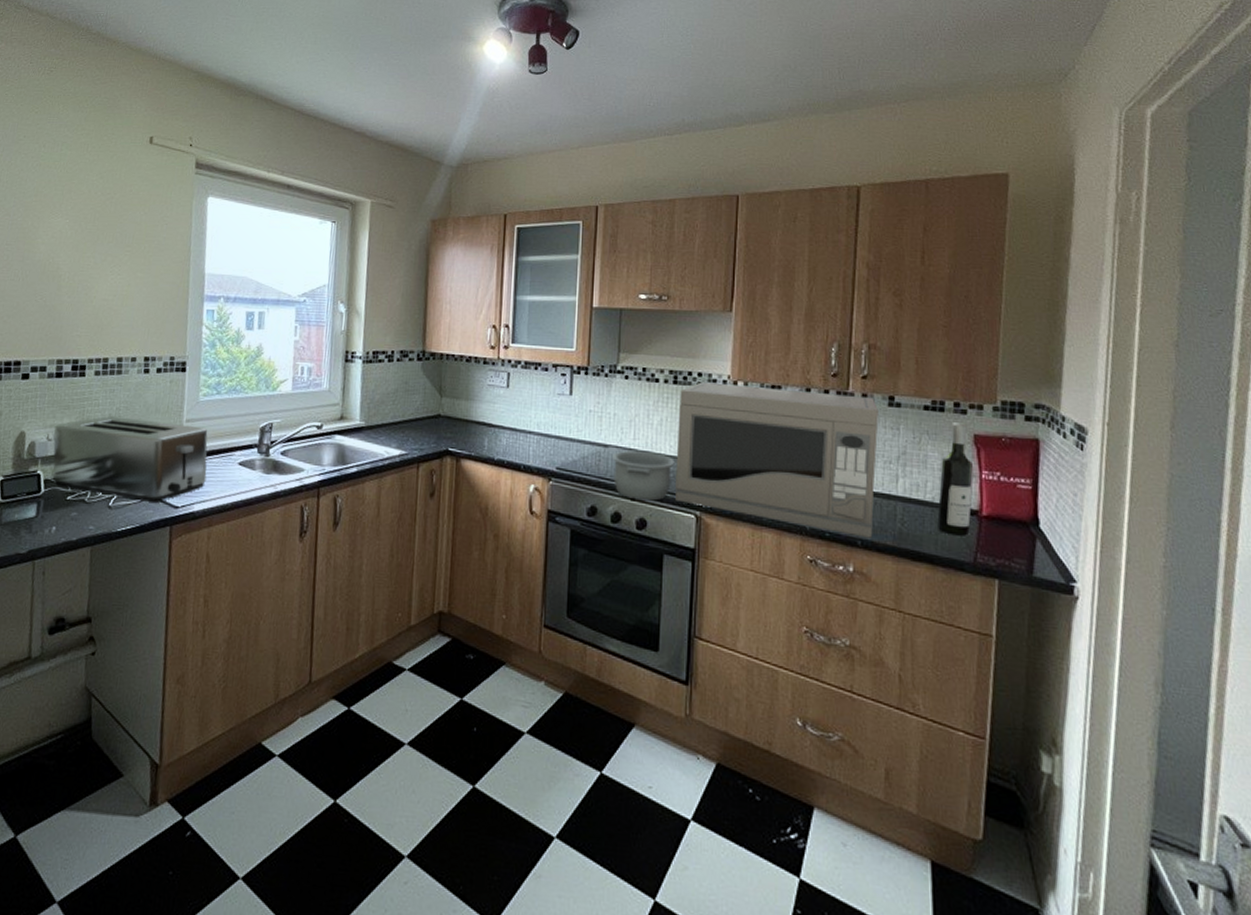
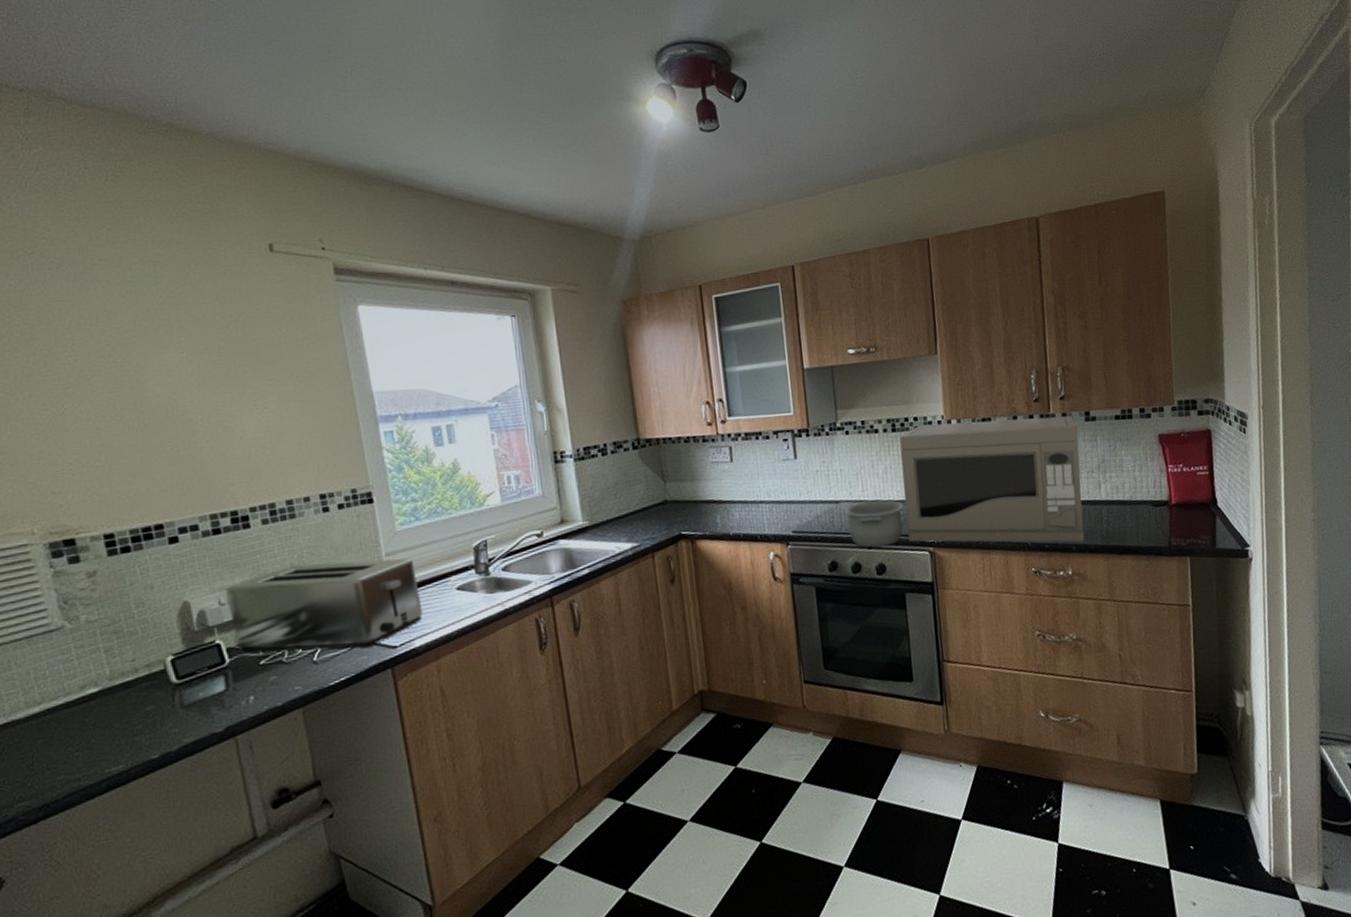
bottle: present [937,422,973,536] -> none [1134,426,1163,527]

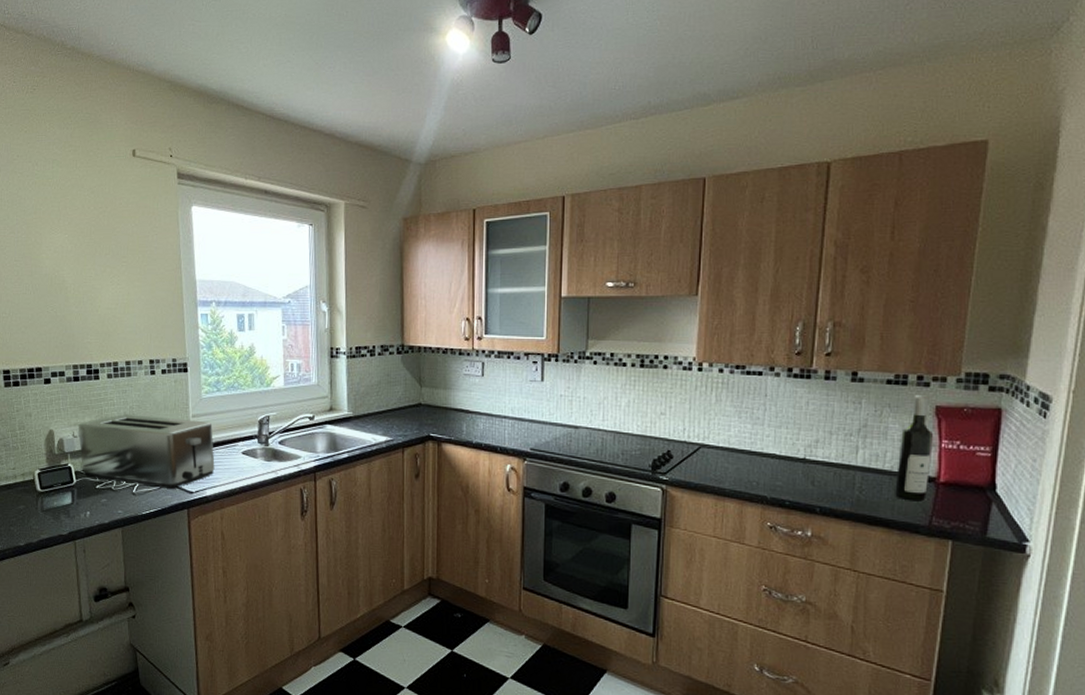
cooking pot: present [845,500,904,548] -> none [583,430,642,477]
microwave: present [899,415,1085,543] -> none [642,364,841,505]
bottle: none [1134,426,1163,527] -> present [895,395,933,502]

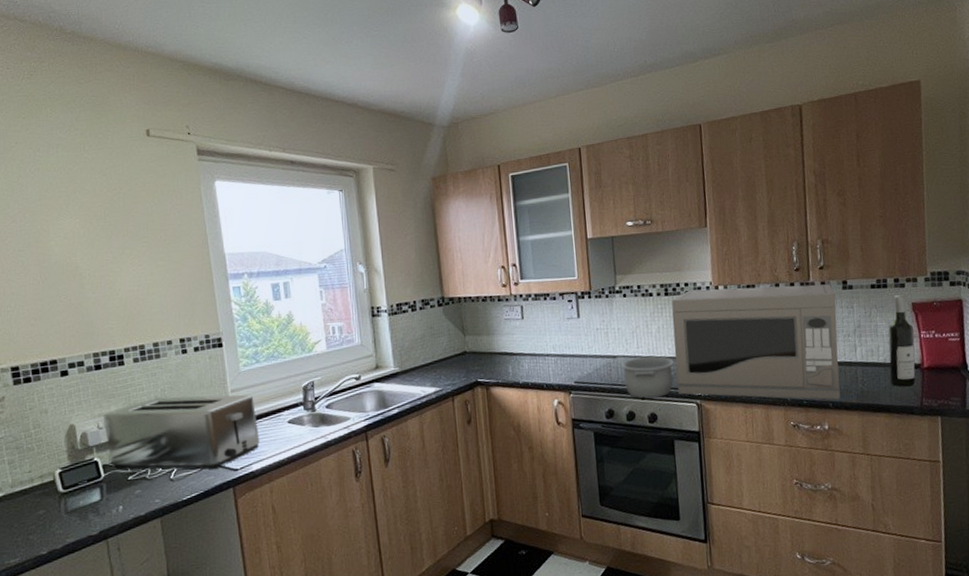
cooking pot: none [583,430,642,477] -> present [621,356,674,399]
microwave: none [642,364,841,505] -> present [671,284,841,400]

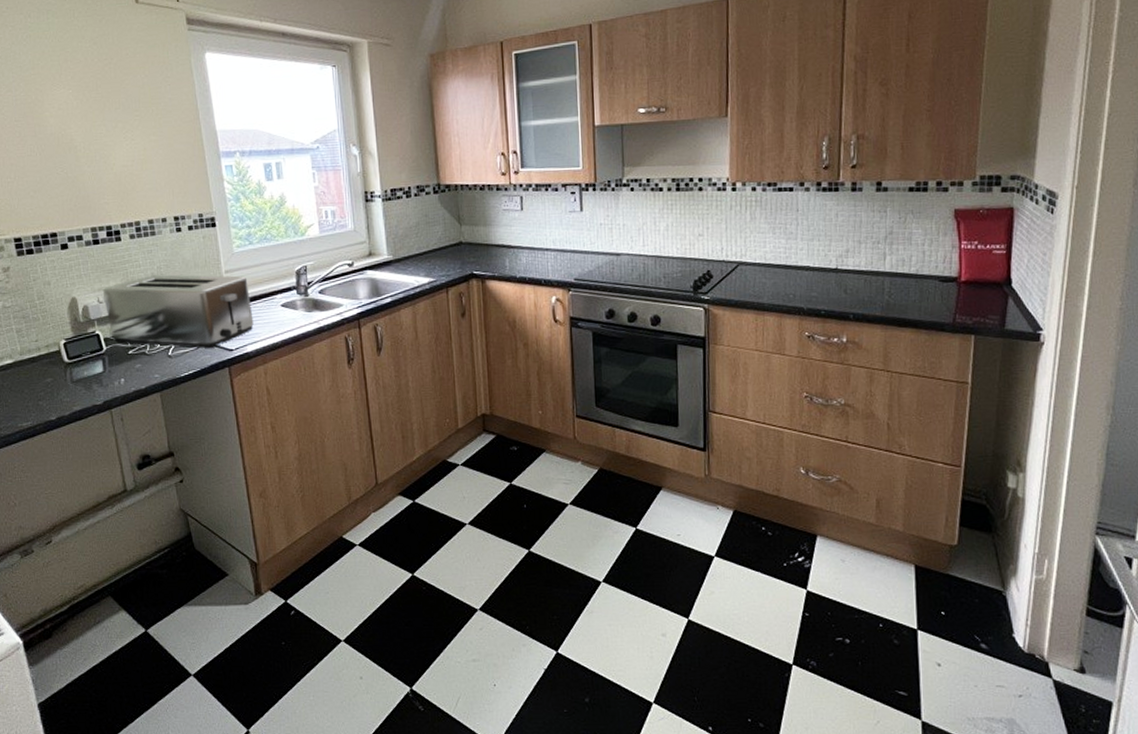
cooking pot: present [621,356,674,399] -> none [625,255,682,300]
microwave: present [671,284,841,400] -> none [682,184,867,312]
bottle: present [888,295,916,387] -> none [921,200,953,301]

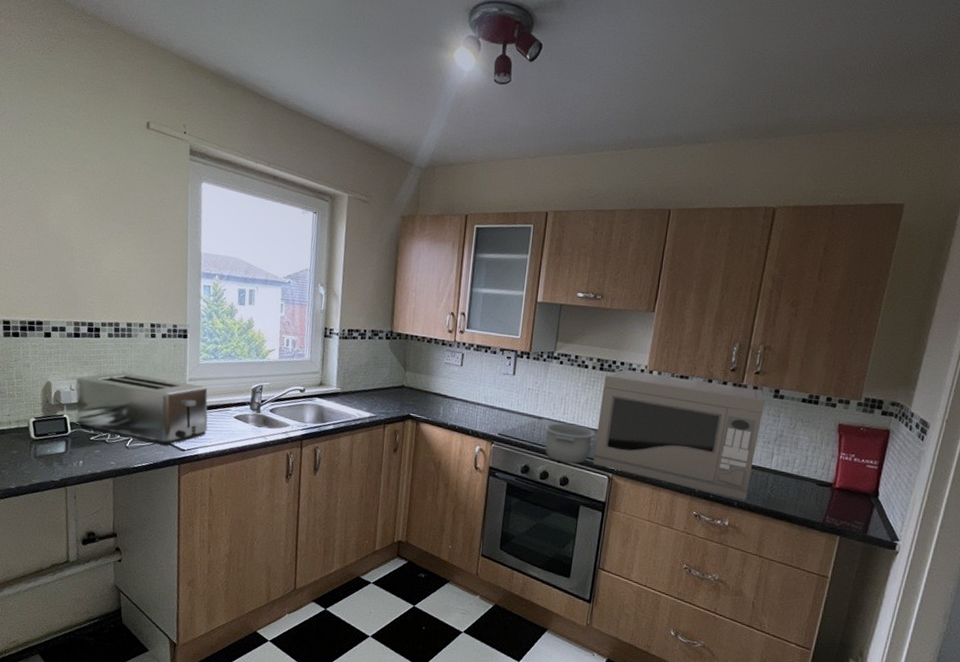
cooking pot: none [625,255,682,300] -> present [544,422,595,464]
microwave: none [682,184,867,312] -> present [593,370,765,501]

